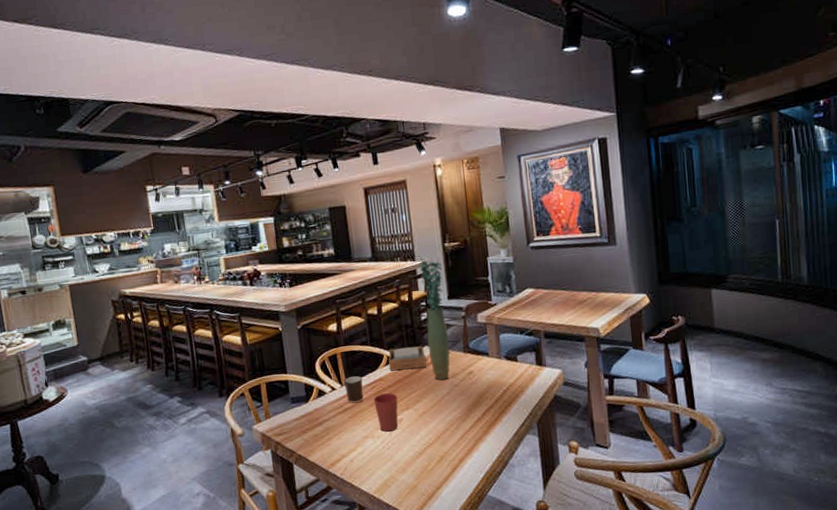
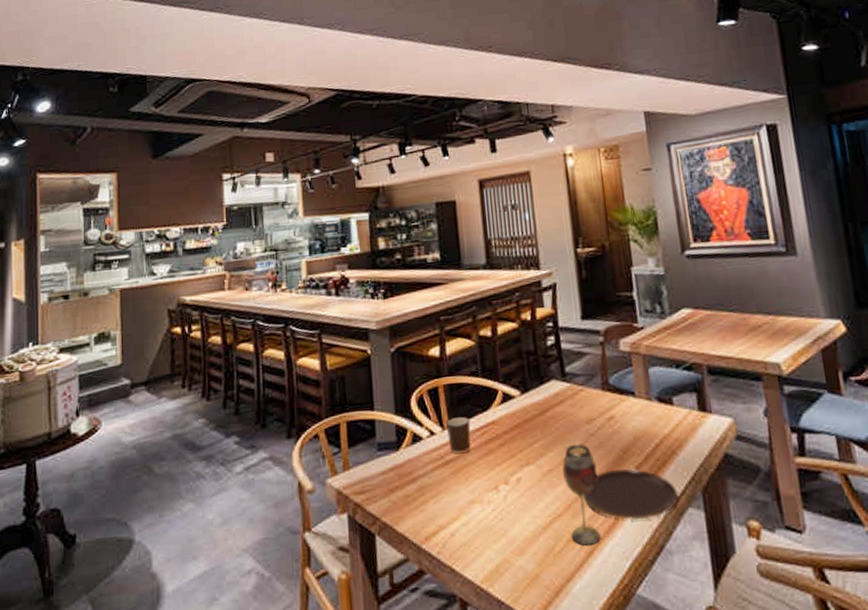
cup: present [374,393,398,432] -> none [484,441,516,496]
napkin holder: present [388,346,427,371] -> none [504,380,554,412]
vase: present [418,256,450,381] -> none [544,264,585,427]
wineglass: none [433,392,462,464] -> present [562,444,601,546]
plate: none [450,408,520,445] -> present [584,468,678,520]

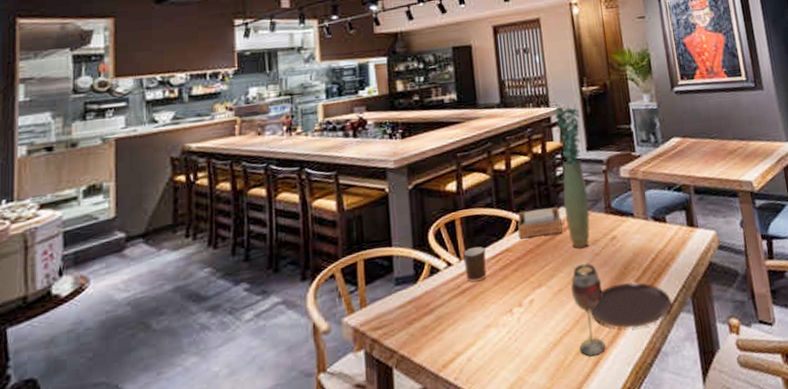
napkin holder: none [504,380,554,412] -> present [518,207,563,239]
vase: none [544,264,585,427] -> present [553,102,590,249]

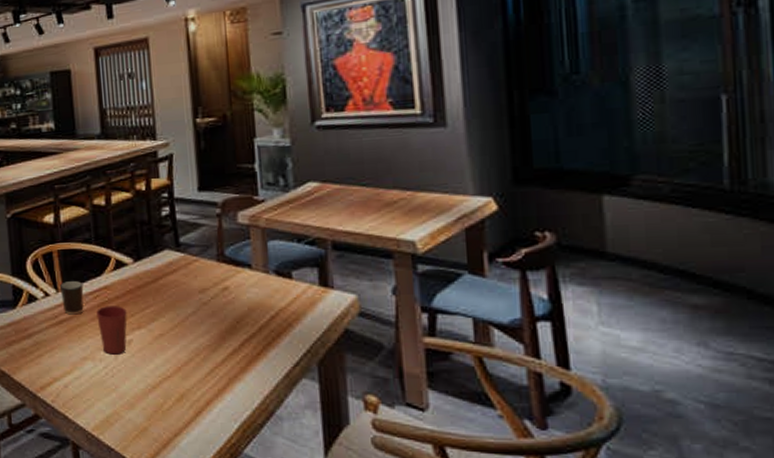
cup: none [499,266,529,318] -> present [96,306,128,355]
napkin holder: present [518,207,563,239] -> none [117,249,166,278]
vase: present [553,102,590,249] -> none [161,134,199,296]
wineglass: present [571,263,606,357] -> none [173,311,210,406]
plate: present [591,281,672,329] -> none [195,337,292,387]

